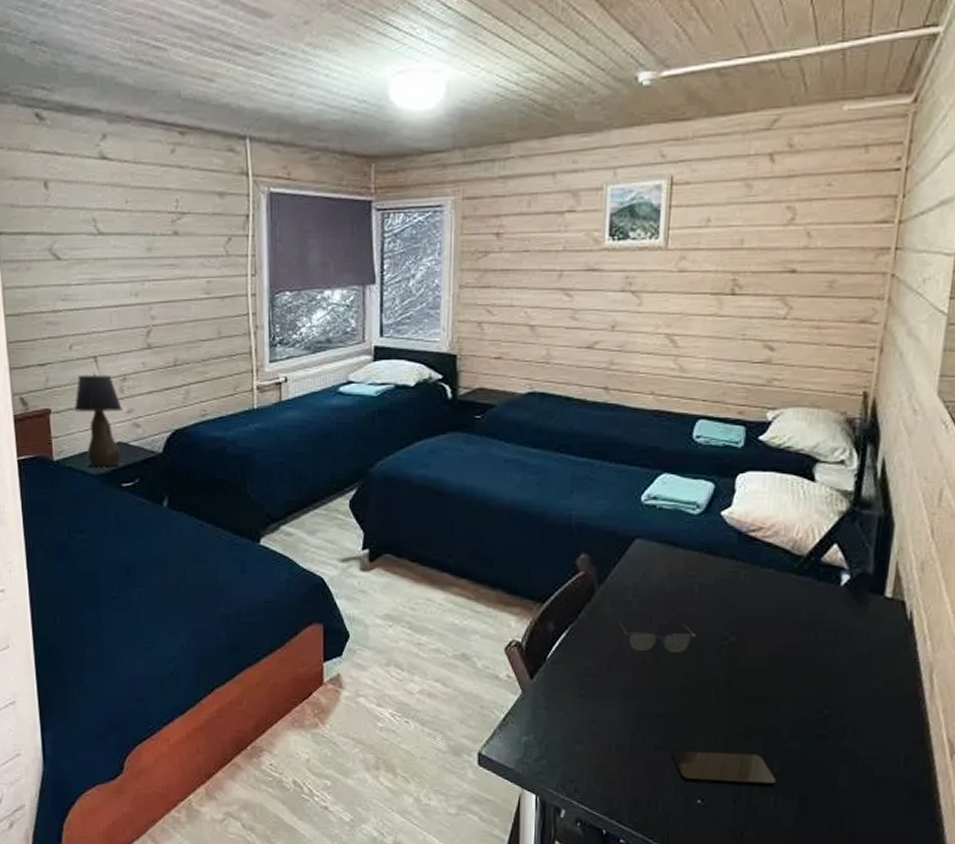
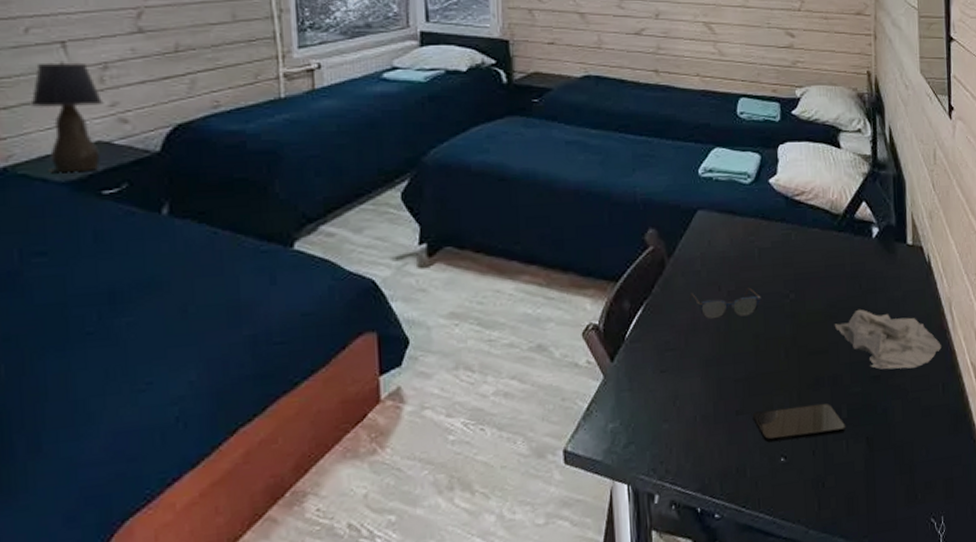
tissue: none [778,661,911,734] -> present [834,309,941,370]

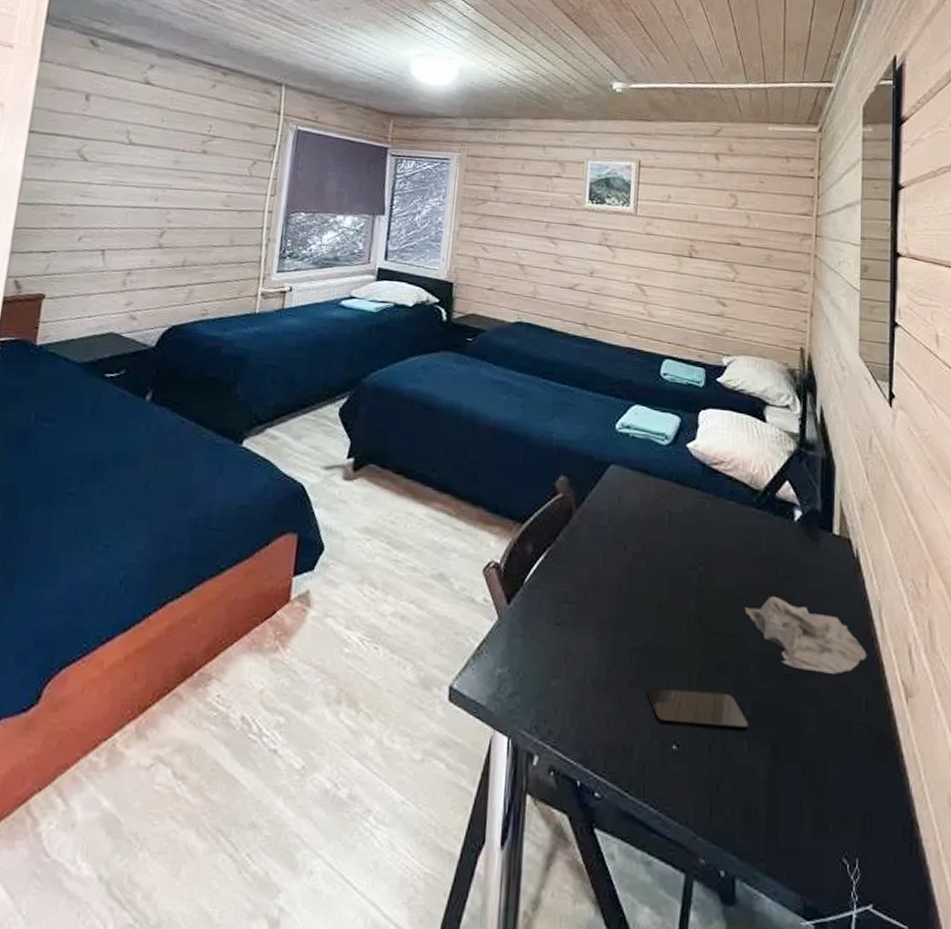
table lamp: present [30,60,104,174] -> none [69,264,122,356]
glasses: present [689,287,762,320] -> none [593,547,668,582]

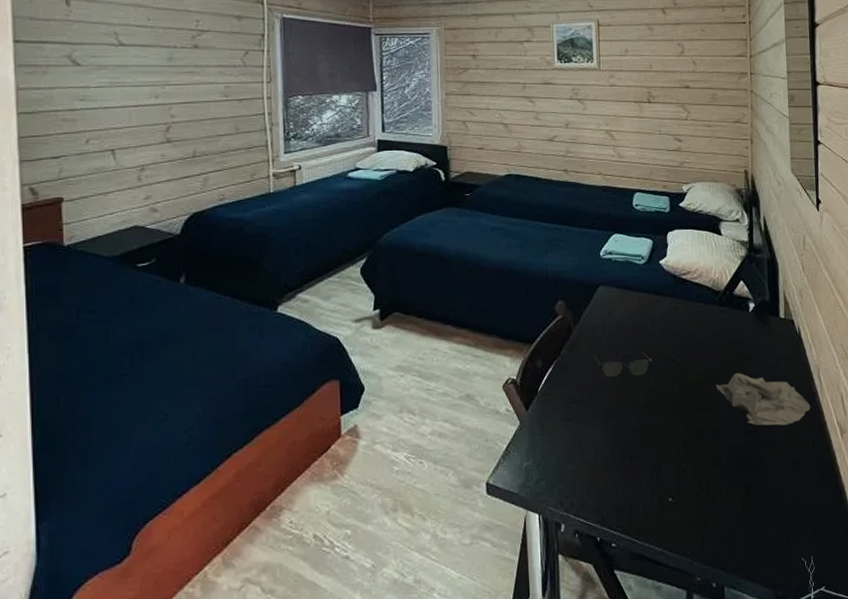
glasses: none [593,547,668,582] -> present [592,351,653,378]
phone: present [646,687,749,731] -> none [644,452,726,485]

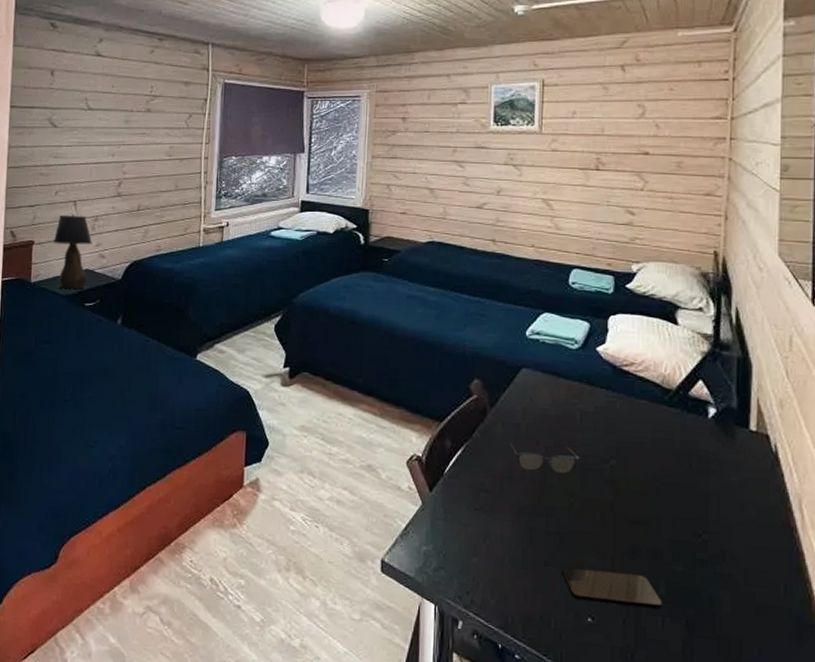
table lamp: none [88,164,141,251] -> present [52,214,93,290]
phone: none [644,452,726,485] -> present [561,567,663,609]
tissue: present [715,372,811,426] -> none [657,487,786,561]

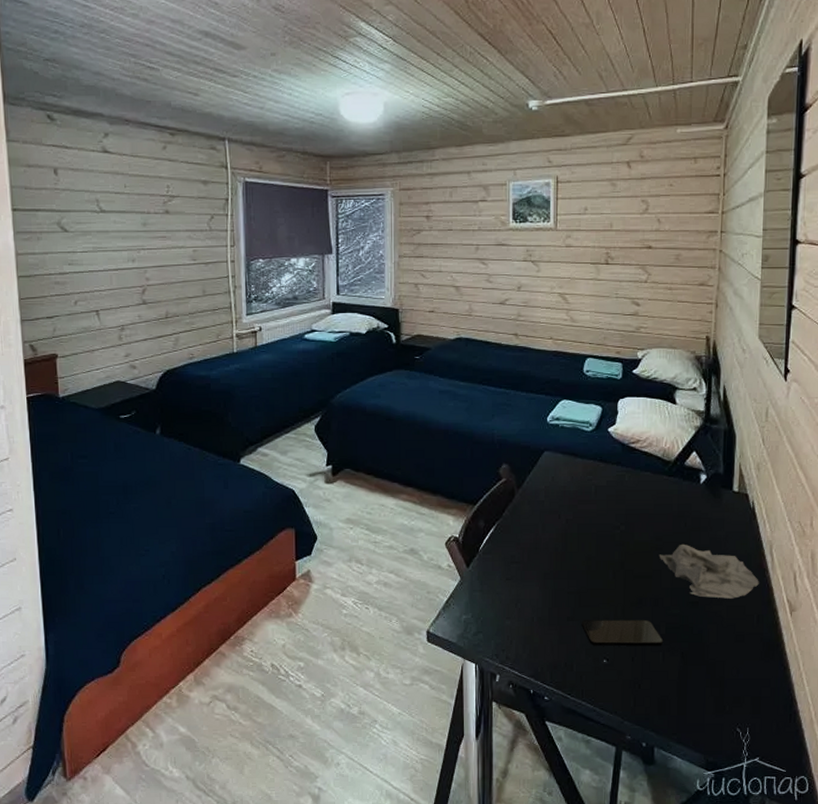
table lamp: present [52,214,93,290] -> none [78,324,122,403]
glasses: present [507,442,580,474] -> none [533,517,595,541]
tissue: none [657,487,786,561] -> present [659,543,759,599]

